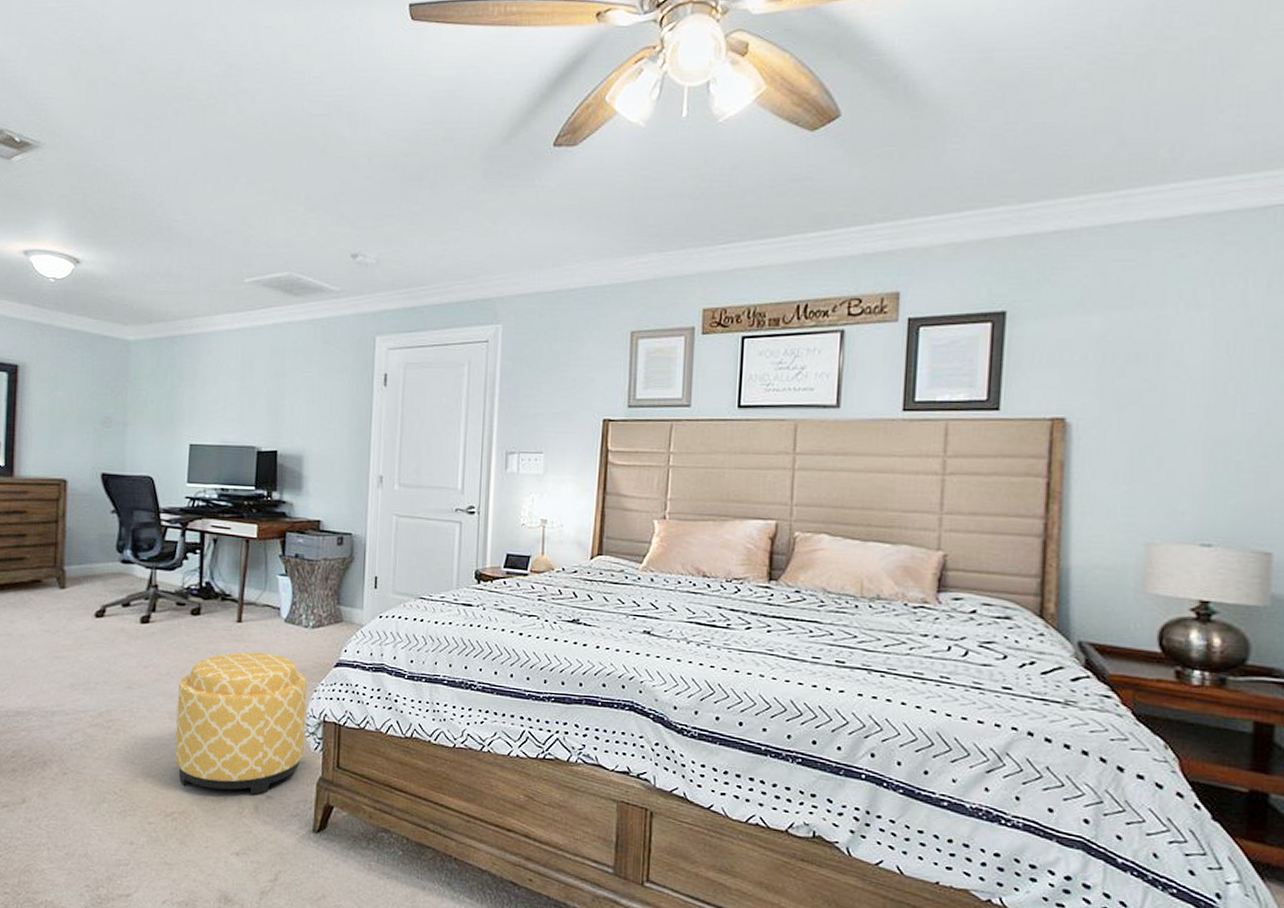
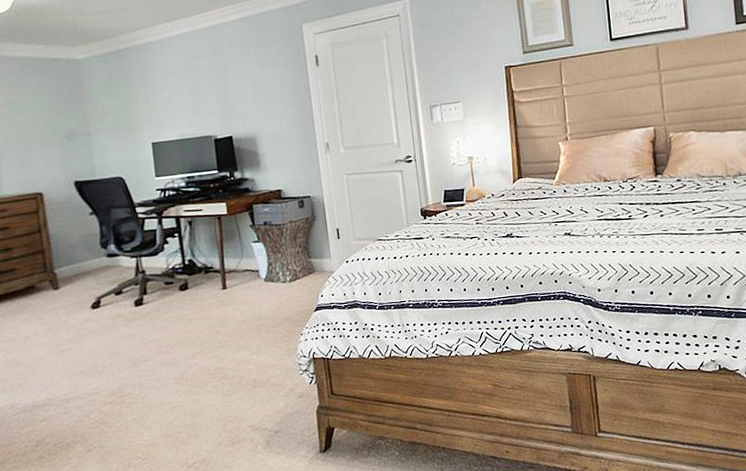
ottoman: present [175,652,307,796] -> none [179,310,301,438]

